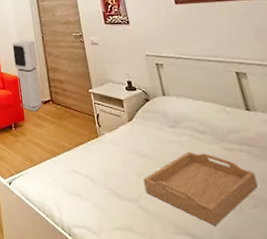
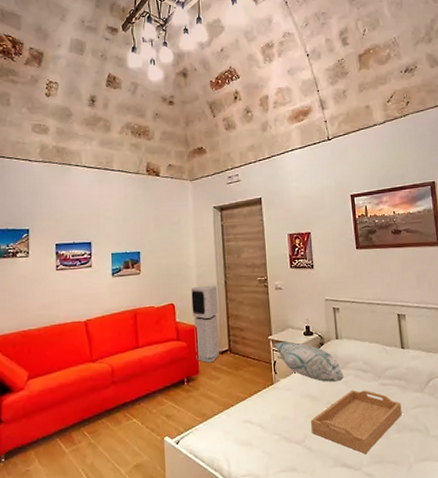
decorative pillow: none [95,96,178,142] -> present [274,341,345,382]

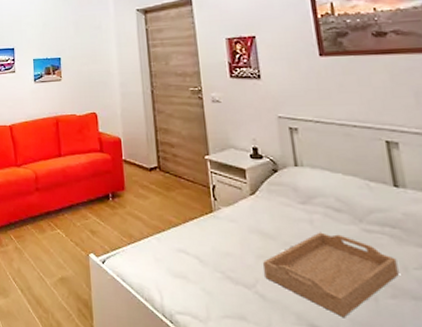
air purifier: present [191,285,221,363] -> none [114,94,149,180]
decorative pillow: present [274,341,345,382] -> none [213,164,309,220]

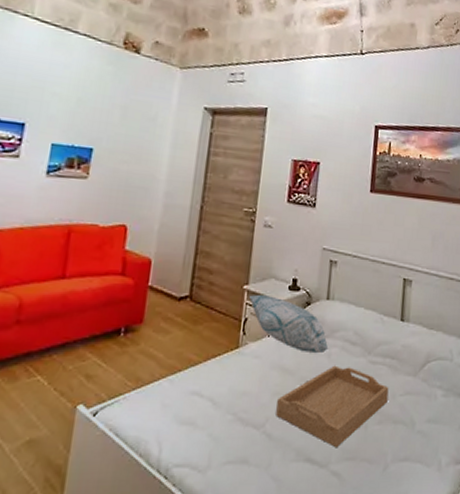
decorative pillow: none [213,164,309,220] -> present [249,295,329,354]

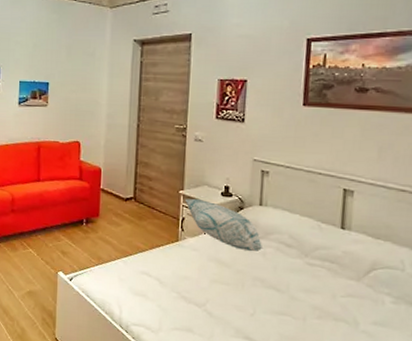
serving tray: present [276,365,389,448] -> none [215,263,329,333]

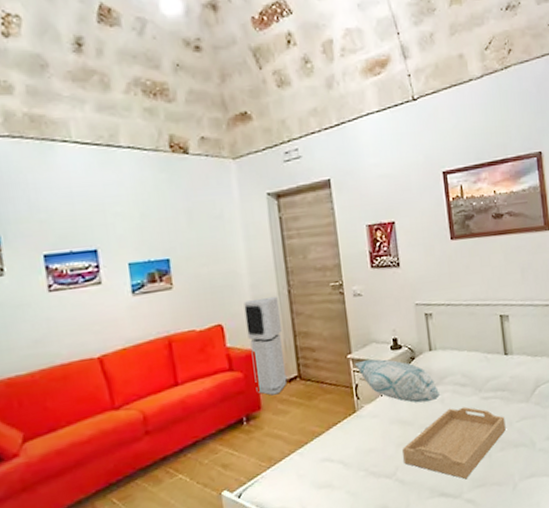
air purifier: none [97,126,127,208] -> present [243,296,289,396]
serving tray: none [215,263,329,333] -> present [402,407,506,480]

